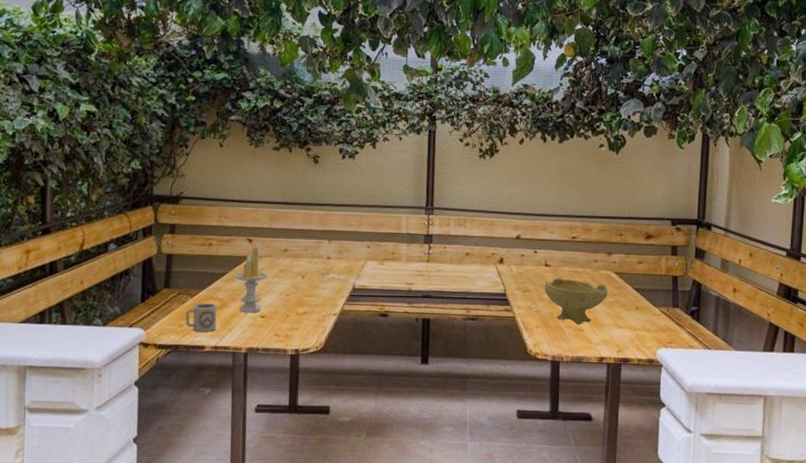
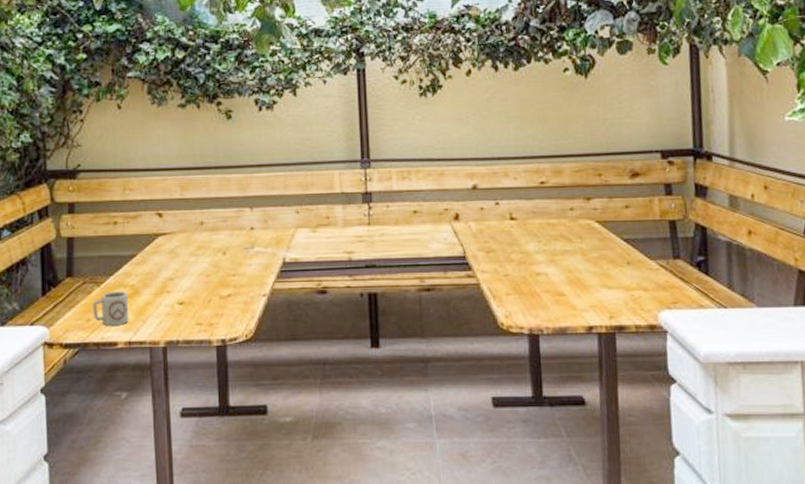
candle: present [234,247,269,313] -> none [144,222,185,300]
bowl: present [544,278,608,325] -> none [512,233,590,288]

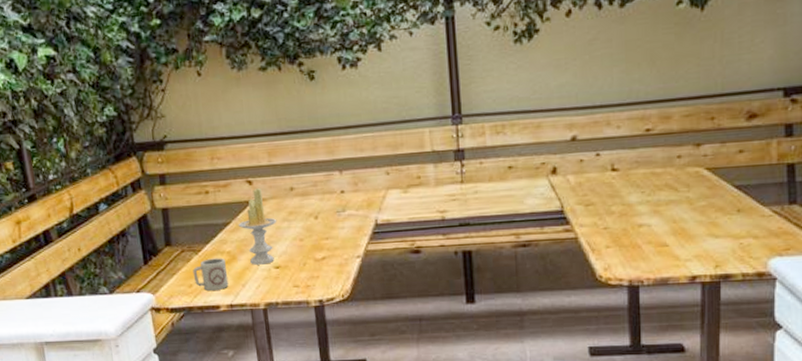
candle: none [144,222,185,300] -> present [238,188,277,265]

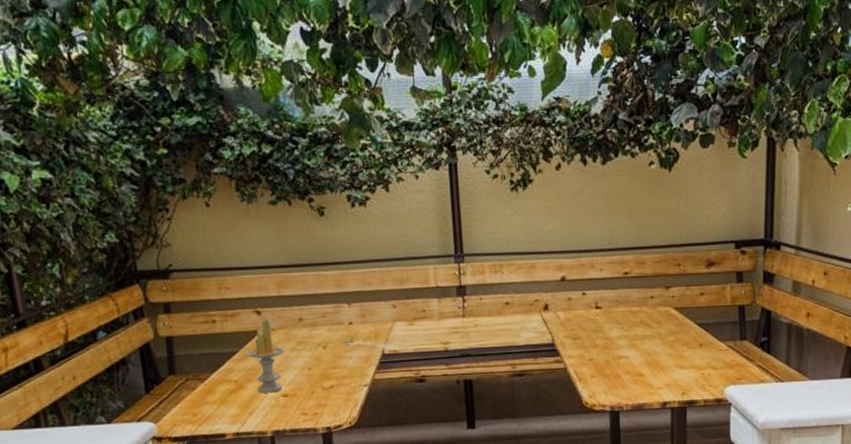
cup: present [193,258,229,291] -> none [198,386,235,419]

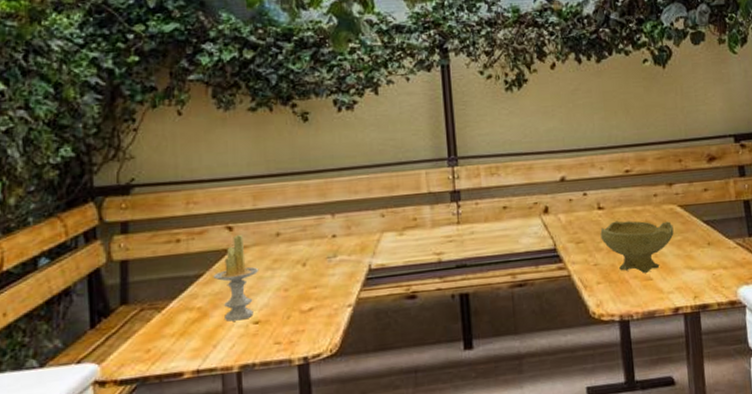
bowl: none [597,320,667,369] -> present [600,221,674,273]

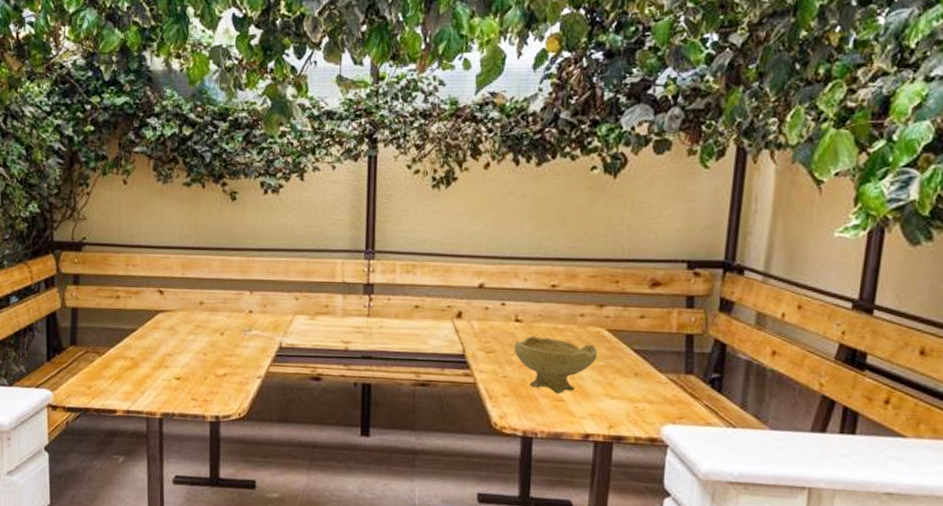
candle: present [213,235,259,322] -> none [144,299,184,374]

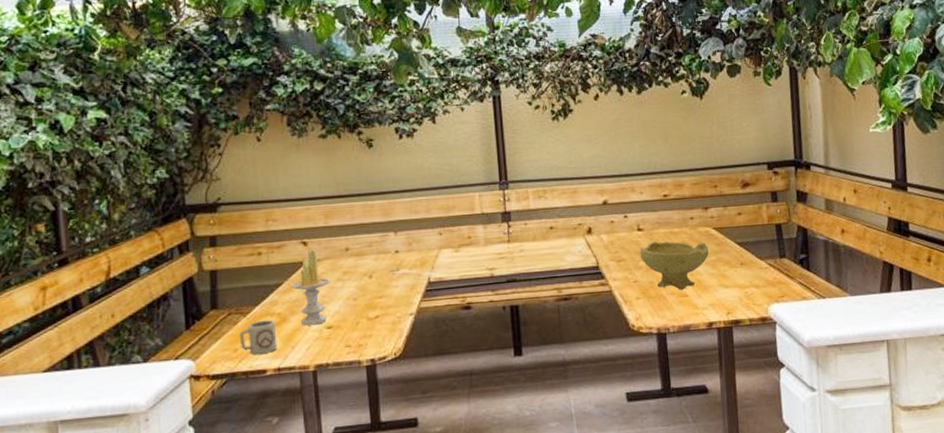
cup: none [94,362,128,395] -> present [239,319,277,354]
candle: none [144,299,184,374] -> present [290,249,331,326]

